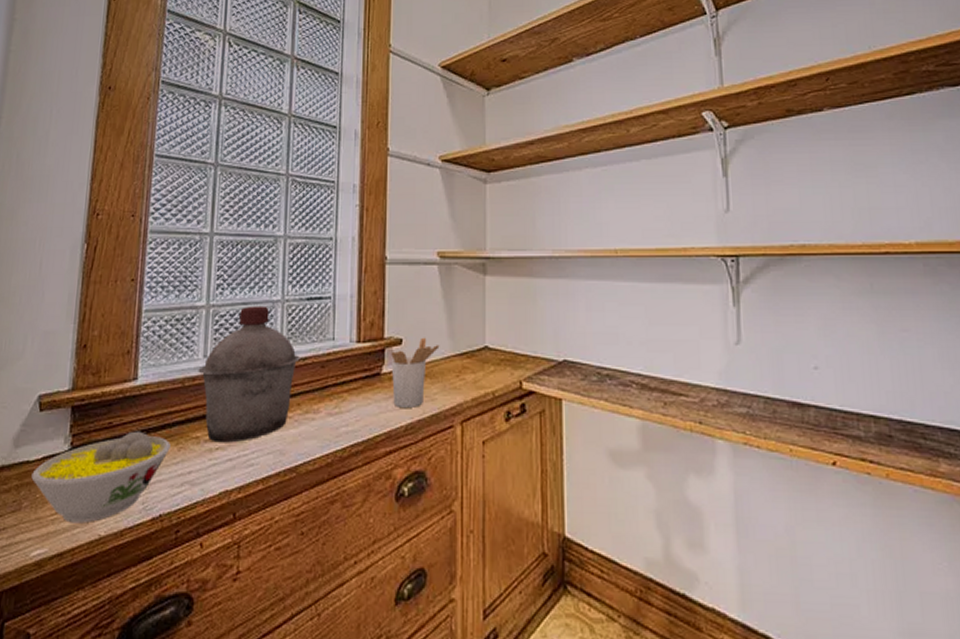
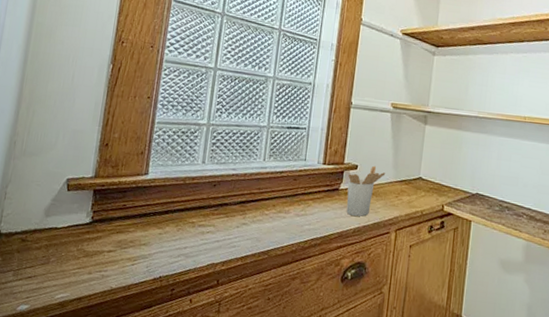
bowl: present [31,431,171,523] -> none [58,213,172,278]
canister: present [198,305,300,443] -> none [197,128,278,229]

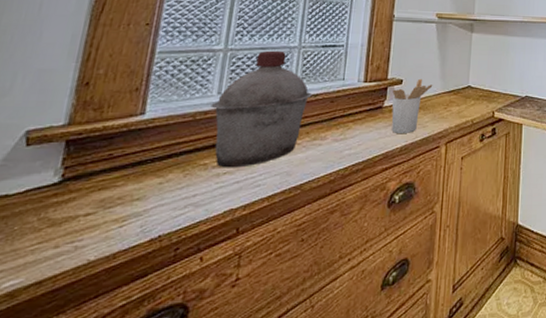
canister: none [197,128,278,229] -> present [210,50,312,168]

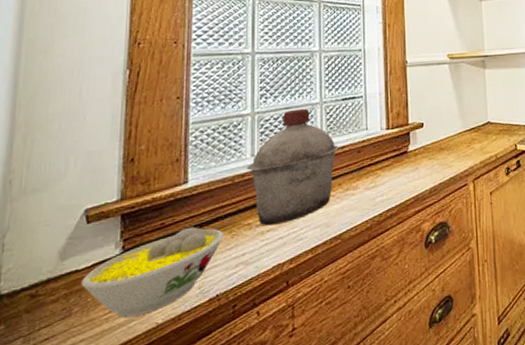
bowl: none [9,161,176,251] -> present [81,226,224,318]
utensil holder: present [391,78,433,133] -> none [415,120,453,176]

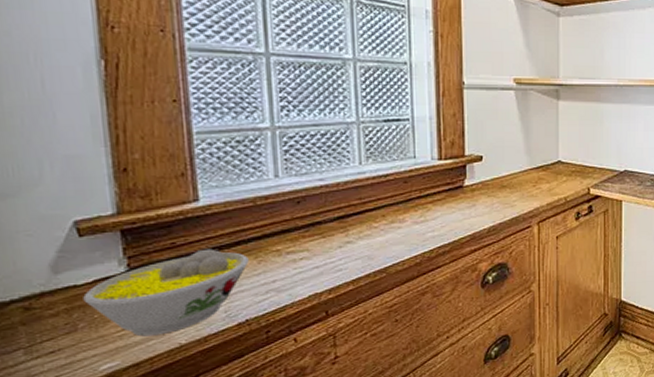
canister: present [246,108,339,226] -> none [270,127,382,254]

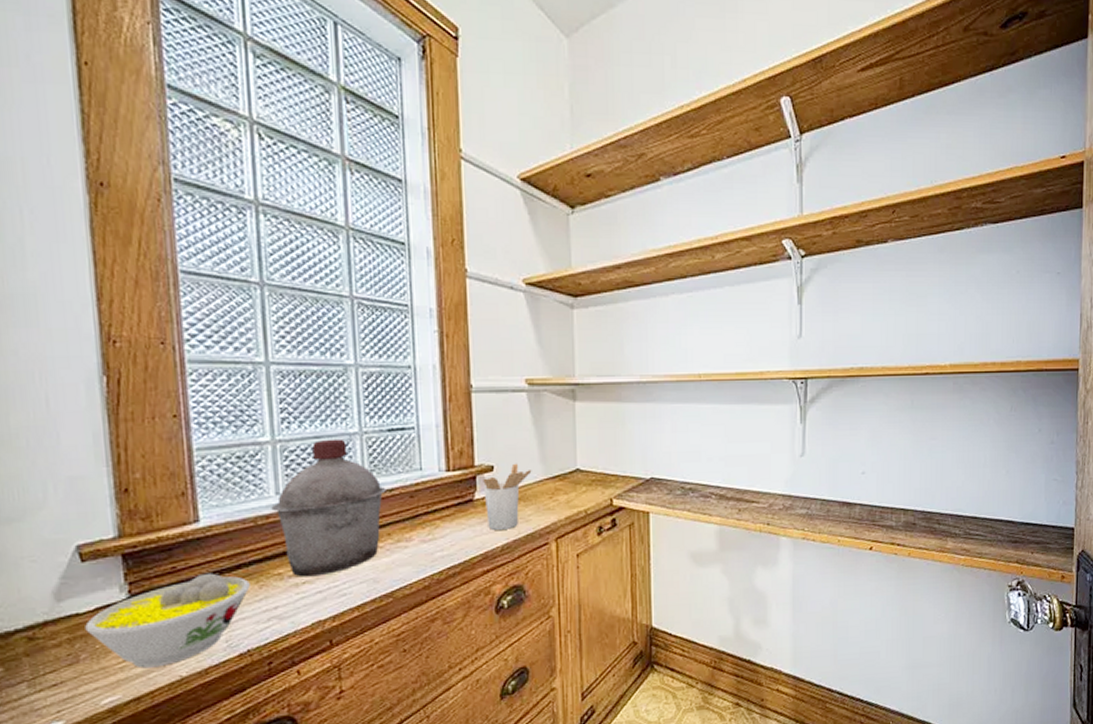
canister: none [270,127,382,254] -> present [271,438,386,577]
utensil holder: none [472,154,518,214] -> present [483,463,532,530]

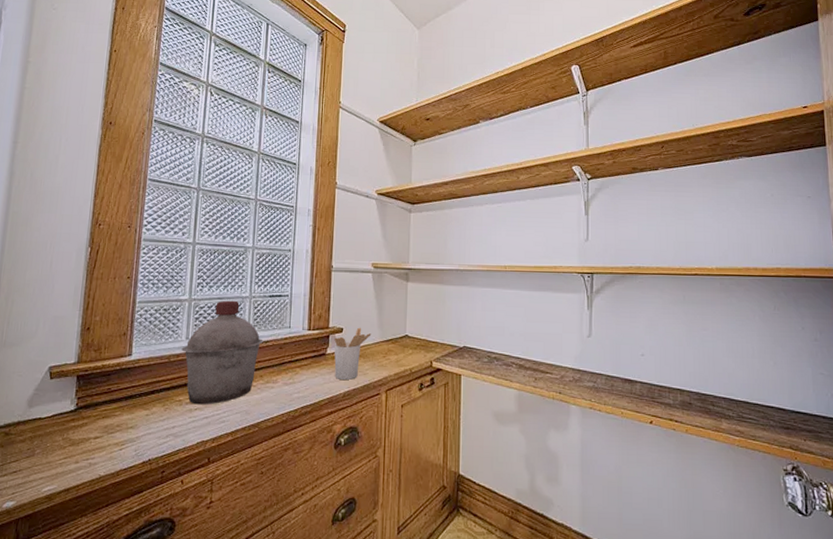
bowl: present [85,573,250,669] -> none [43,395,158,466]

